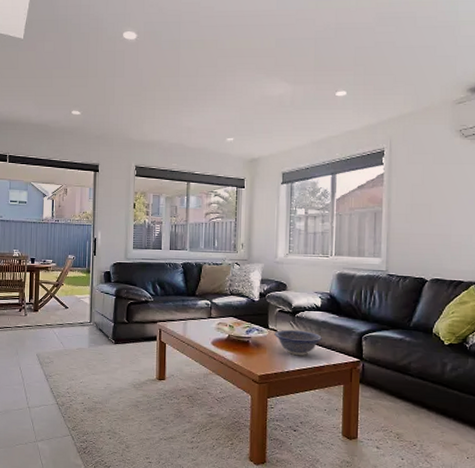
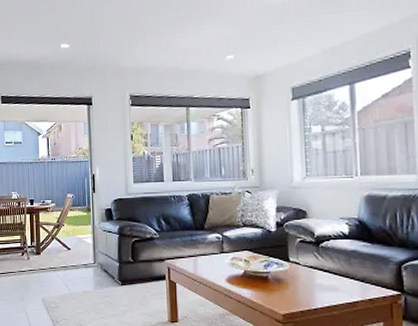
decorative bowl: present [274,329,322,356] -> none [296,261,353,291]

